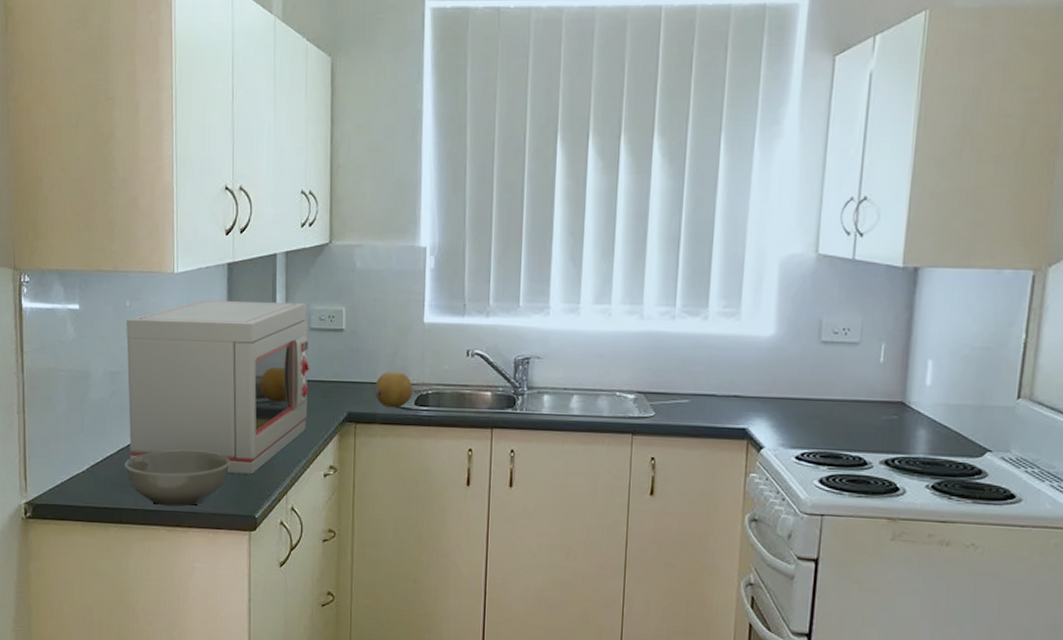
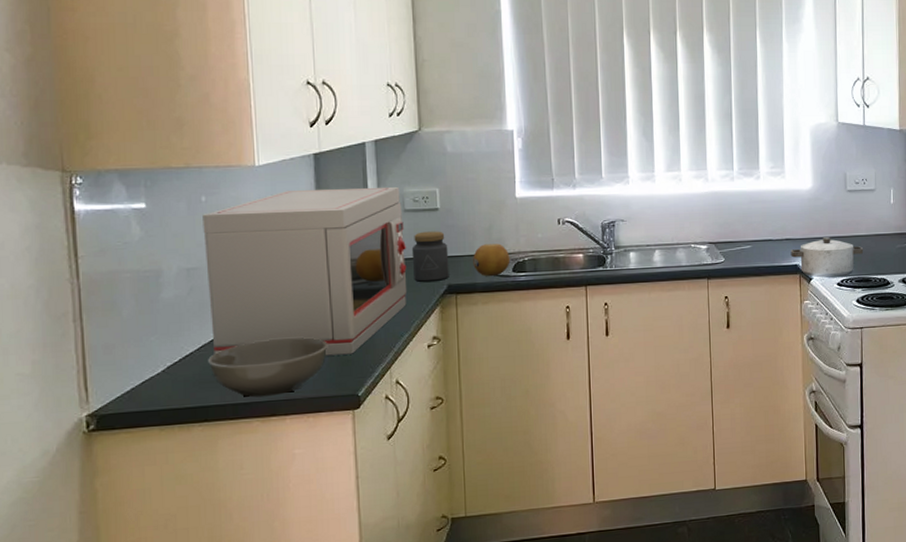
jar: none [314,353,351,408] -> present [411,231,449,283]
cooking pot: none [738,398,836,449] -> present [790,237,864,278]

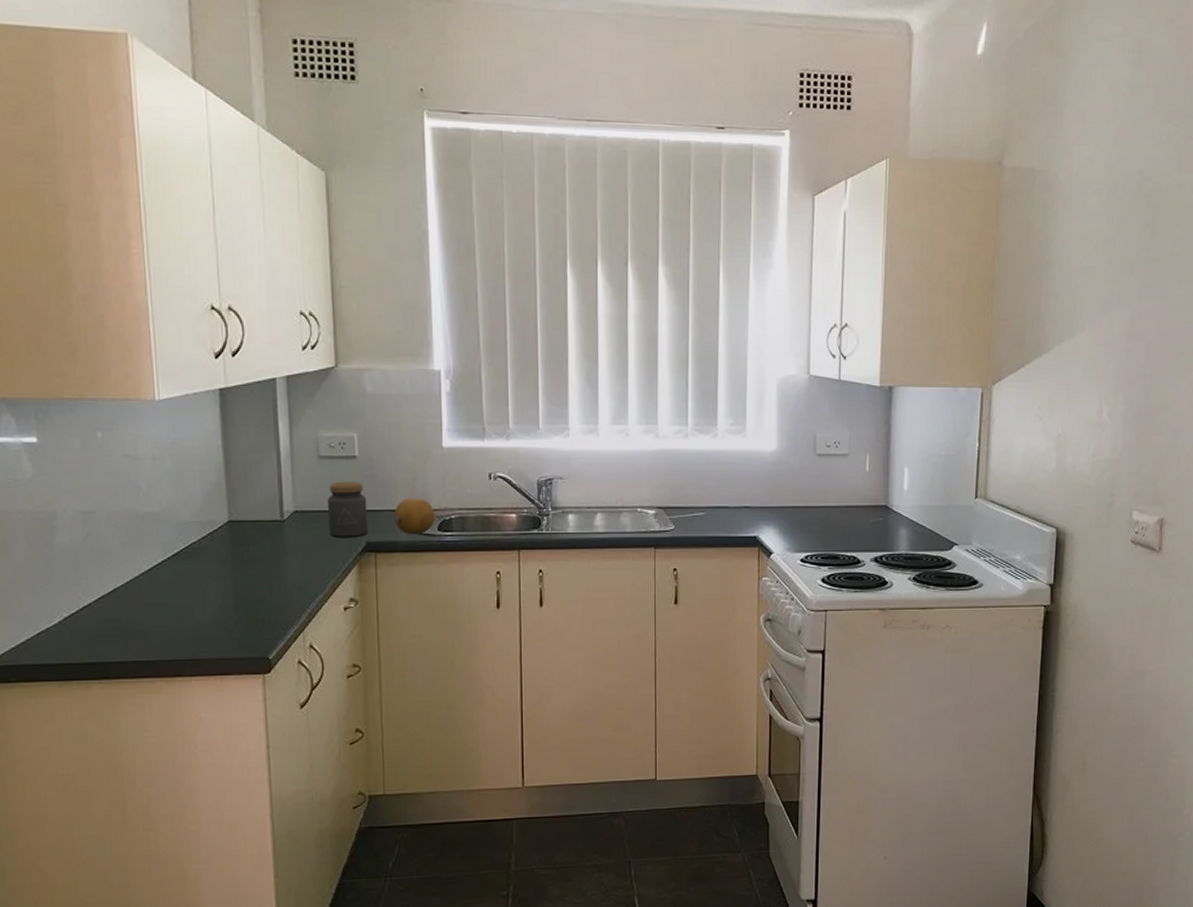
microwave: present [203,186,408,356] -> none [99,428,322,614]
bowl: present [208,337,328,398] -> none [107,593,236,656]
cooking pot: present [790,237,864,278] -> none [749,507,832,552]

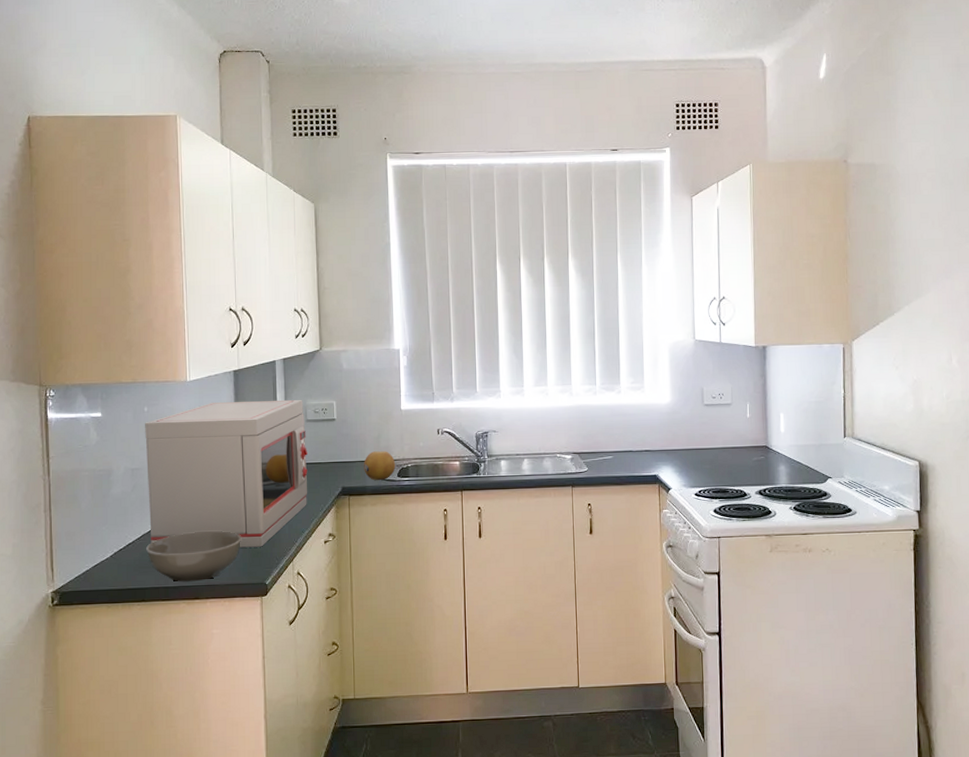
microwave: none [99,428,322,614] -> present [145,399,308,548]
bowl: none [107,593,236,656] -> present [146,531,242,582]
jar: present [327,481,368,539] -> none [312,439,343,485]

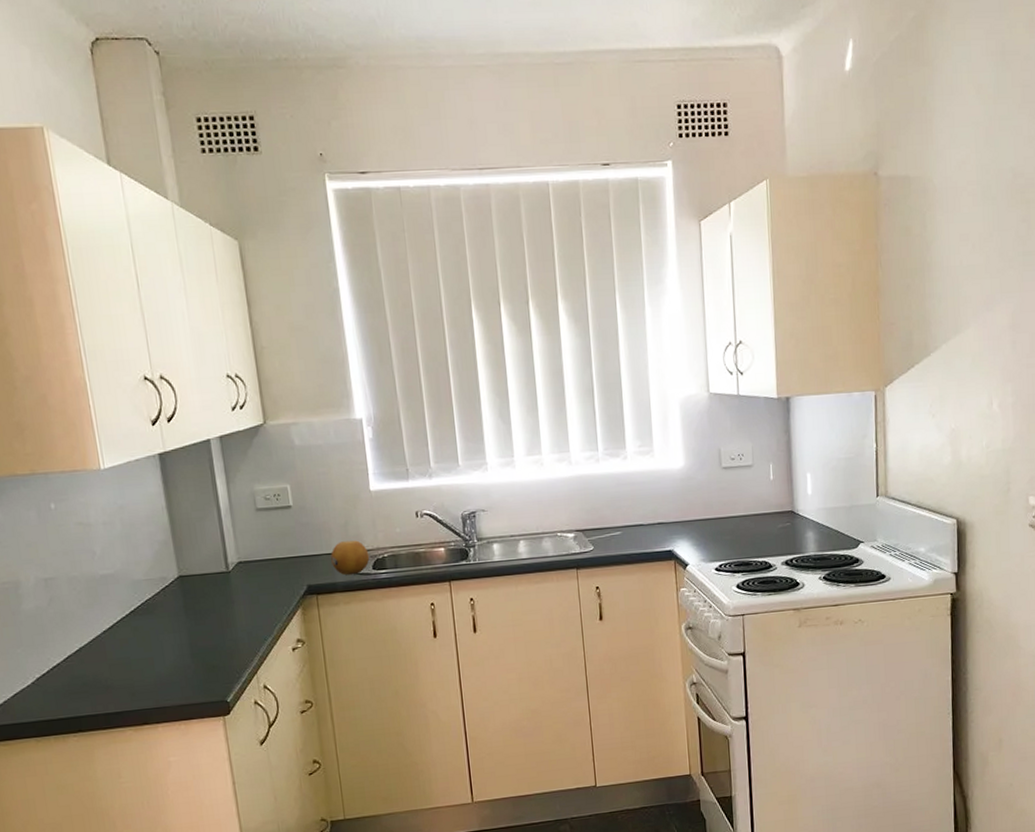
microwave: present [145,399,308,548] -> none [54,484,267,664]
bowl: present [146,531,242,582] -> none [75,644,193,707]

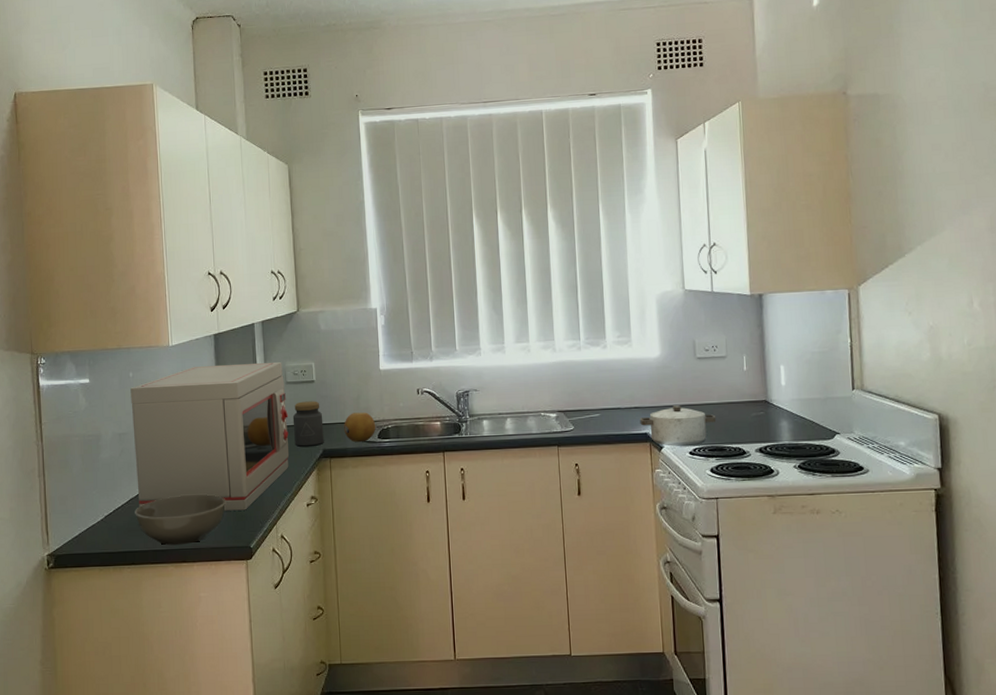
microwave: none [54,484,267,664] -> present [130,361,290,511]
bowl: none [75,644,193,707] -> present [135,494,226,546]
jar: none [267,529,308,584] -> present [292,401,324,448]
cooking pot: none [663,519,743,563] -> present [640,405,717,446]

